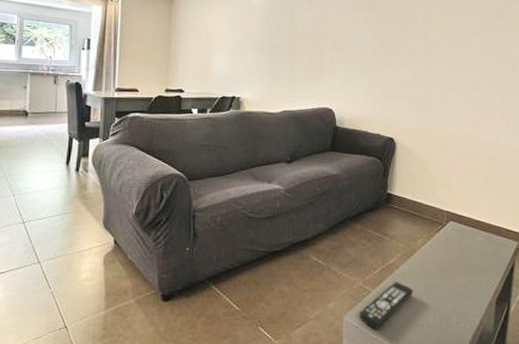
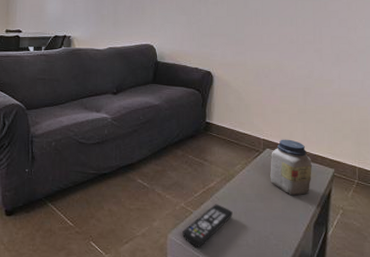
jar: none [453,211,496,271] -> present [270,139,312,196]

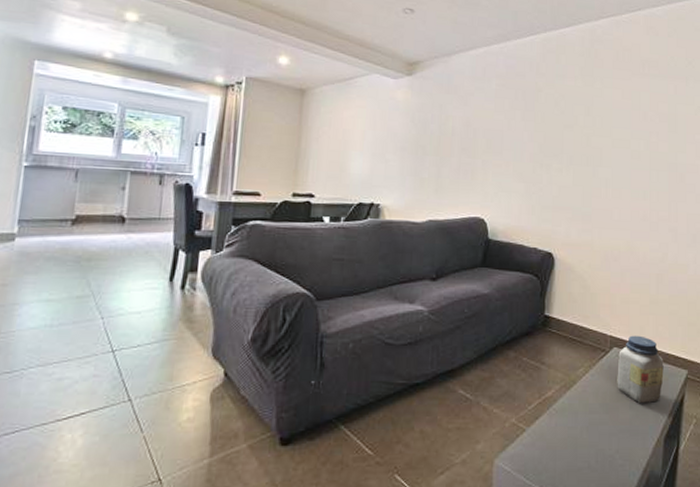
remote control: present [182,204,233,247] -> none [512,418,573,474]

